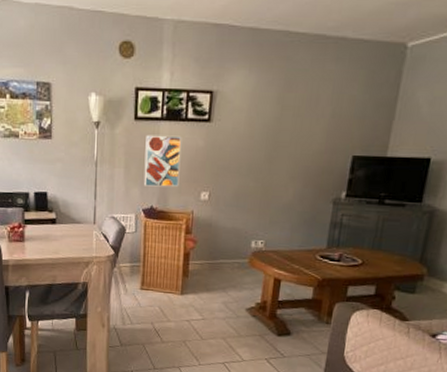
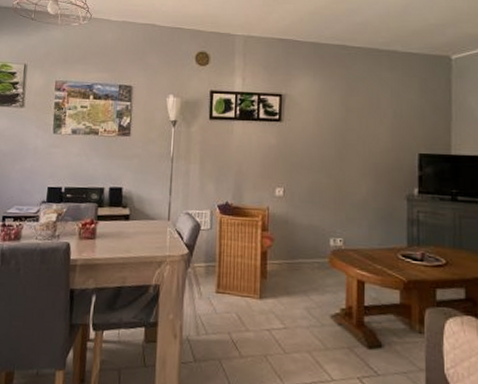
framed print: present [143,135,182,187] -> none [218,133,255,183]

